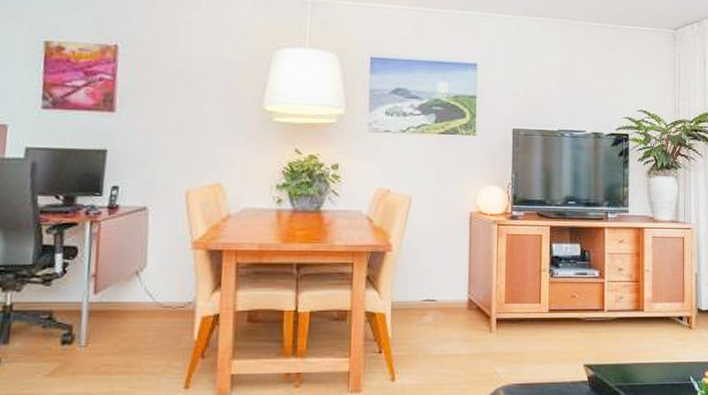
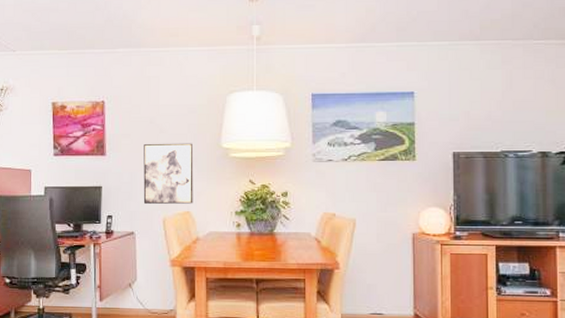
wall art: none [161,100,229,175] -> present [143,143,194,204]

